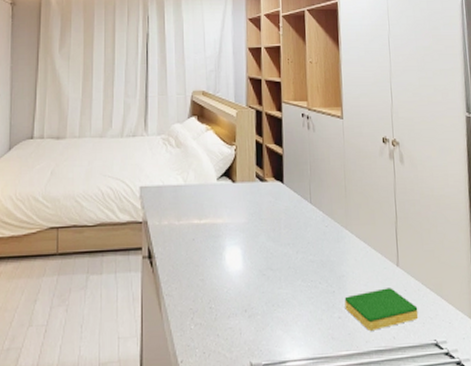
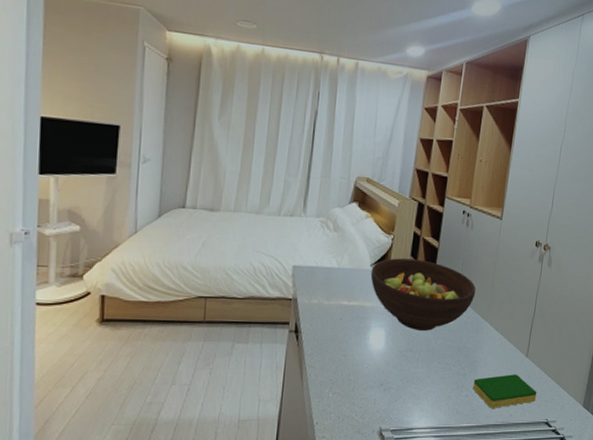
fruit bowl: none [218,168,330,246] -> present [370,258,476,331]

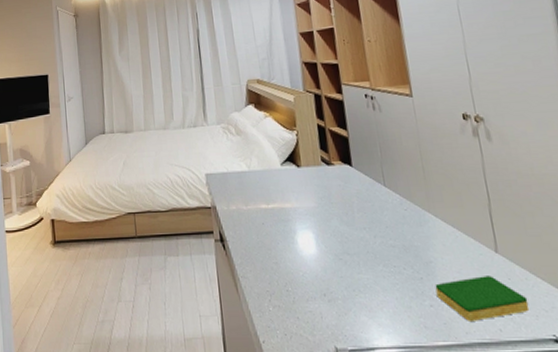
fruit bowl: present [370,258,476,331] -> none [282,152,406,230]

